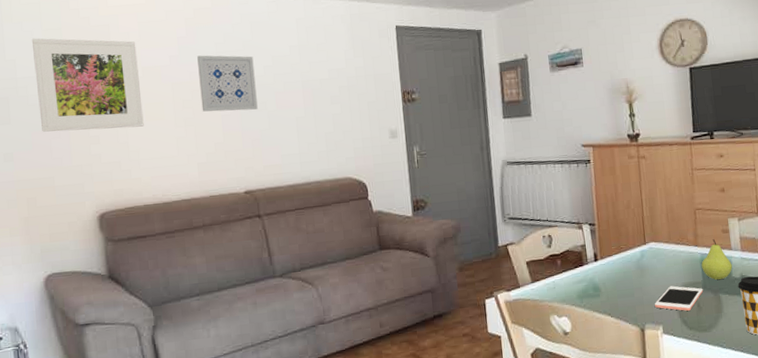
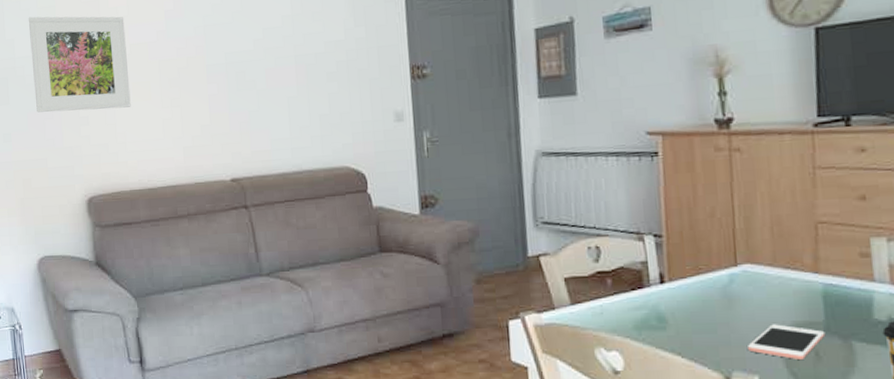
wall art: present [197,55,258,112] -> none [184,28,246,91]
fruit: present [701,239,733,280] -> none [824,265,875,322]

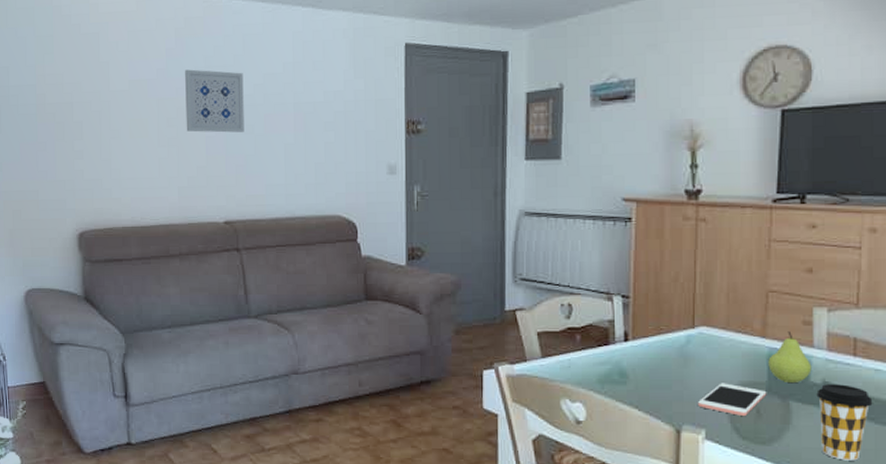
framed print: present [28,16,131,113] -> none [24,45,127,144]
wall art: none [184,28,246,91] -> present [185,69,244,133]
fruit: none [824,265,875,322] -> present [768,331,812,384]

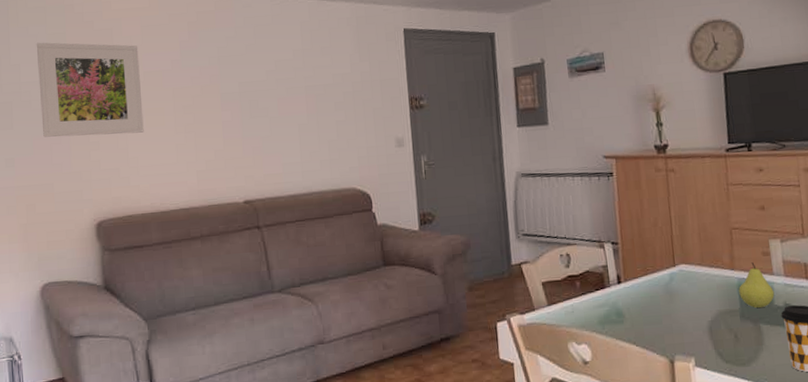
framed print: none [24,45,127,144] -> present [36,42,144,137]
wall art: present [185,69,244,133] -> none [199,59,259,118]
cell phone: present [698,383,767,416] -> none [685,313,741,342]

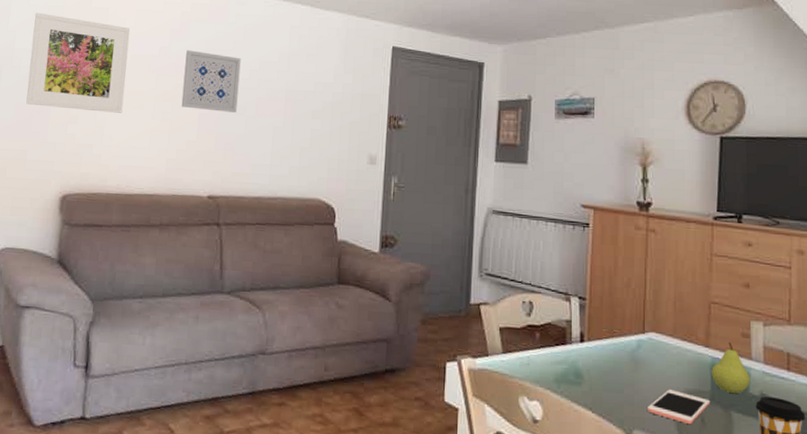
wall art: none [199,59,259,118] -> present [181,50,241,113]
cell phone: none [685,313,741,342] -> present [648,389,711,424]

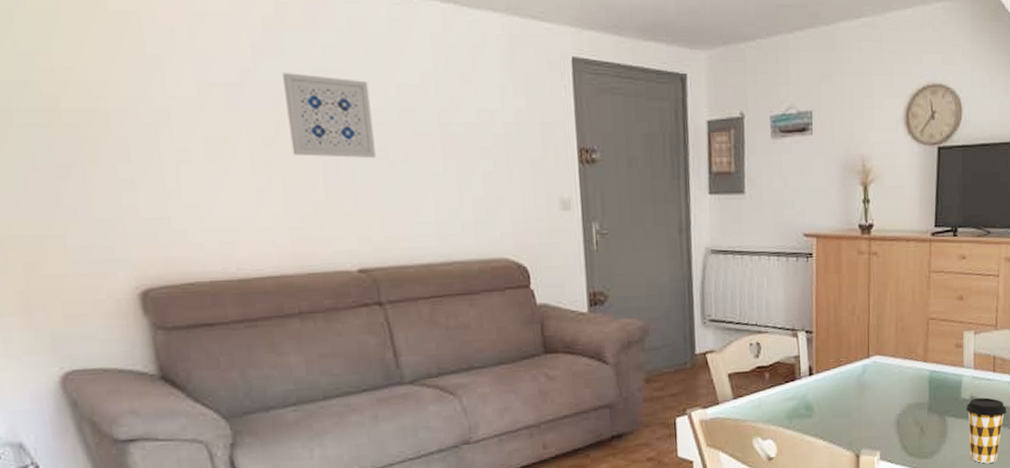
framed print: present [26,12,131,113] -> none [9,21,204,170]
cell phone: present [648,389,711,424] -> none [874,406,928,435]
fruit: present [711,342,751,394] -> none [929,354,962,401]

